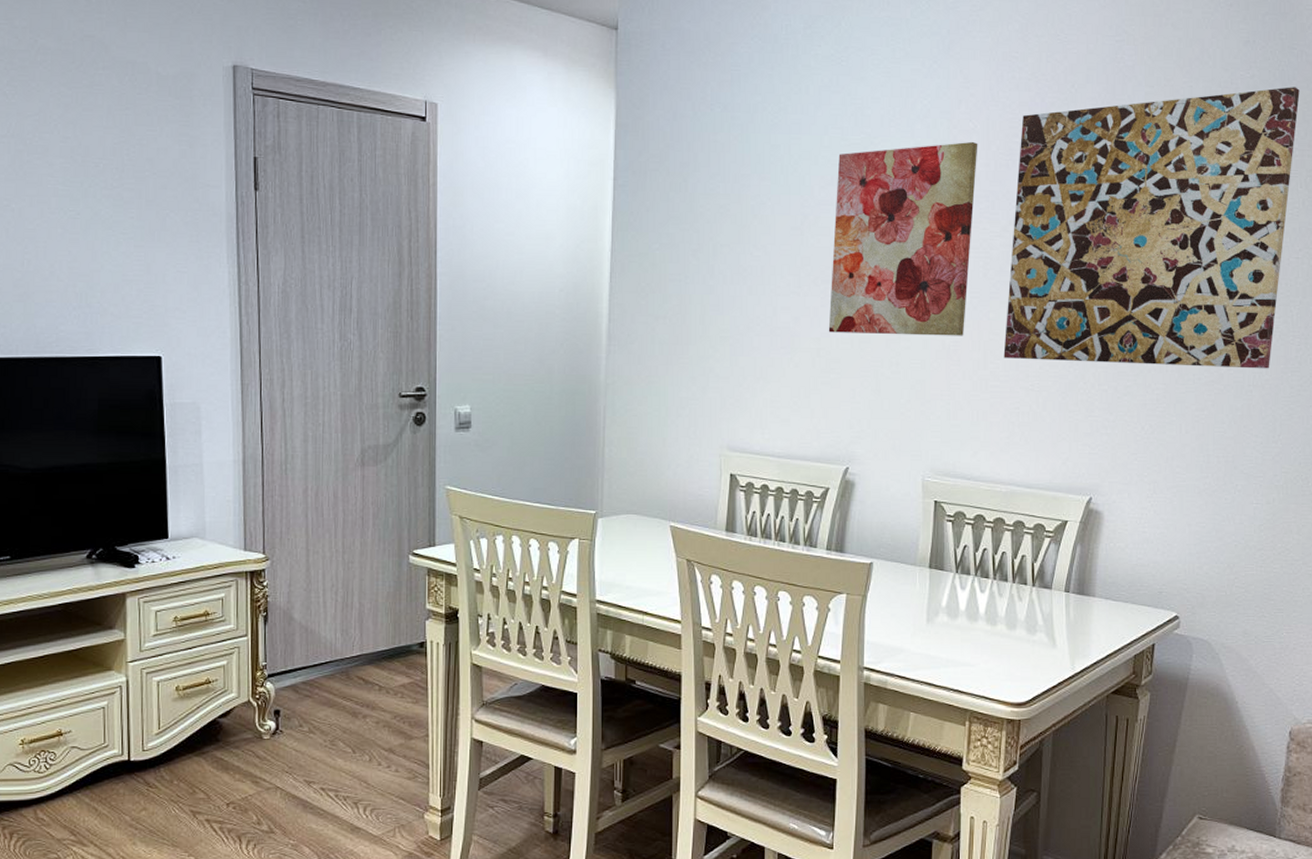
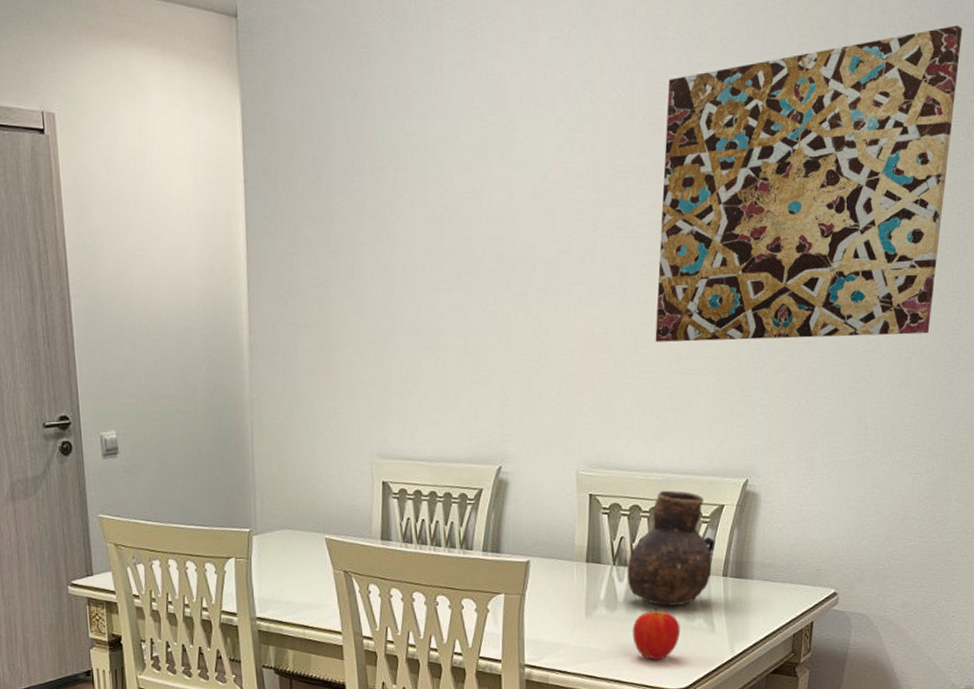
wall art: present [828,141,978,336] -> none [474,112,623,329]
vase: none [969,502,1058,618] -> present [627,490,715,606]
apple: none [973,618,1021,673] -> present [632,607,681,661]

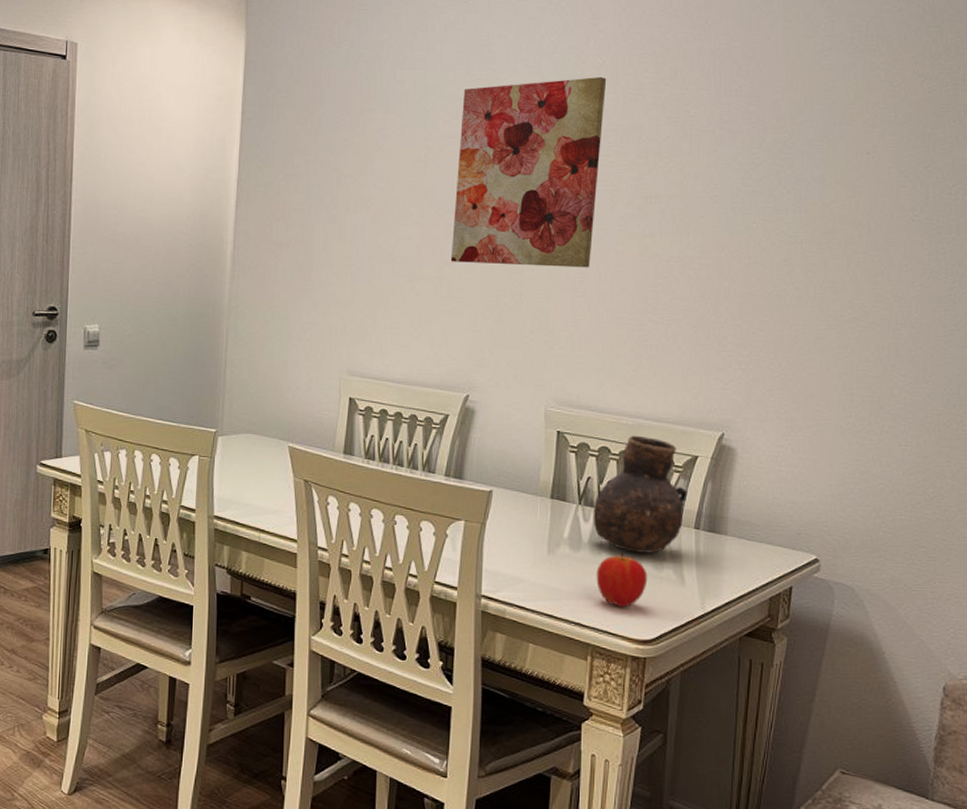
wall art: none [474,112,623,329] -> present [450,76,607,268]
wall art: present [655,25,962,342] -> none [631,20,952,307]

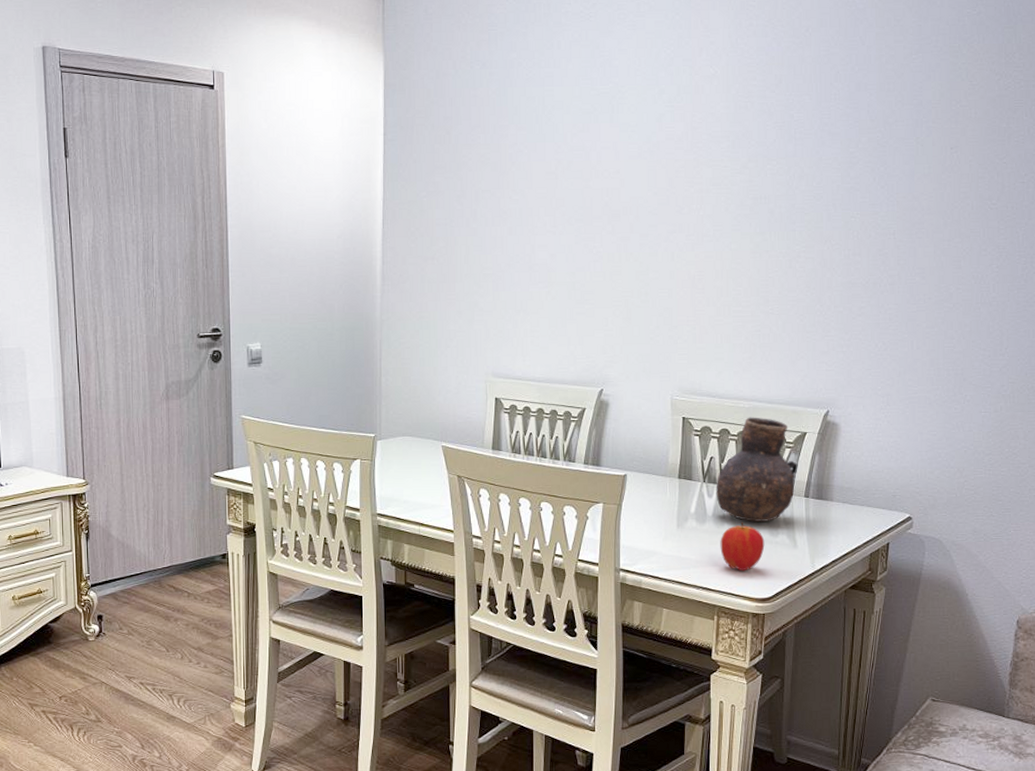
wall art: present [450,76,607,268] -> none [582,86,719,267]

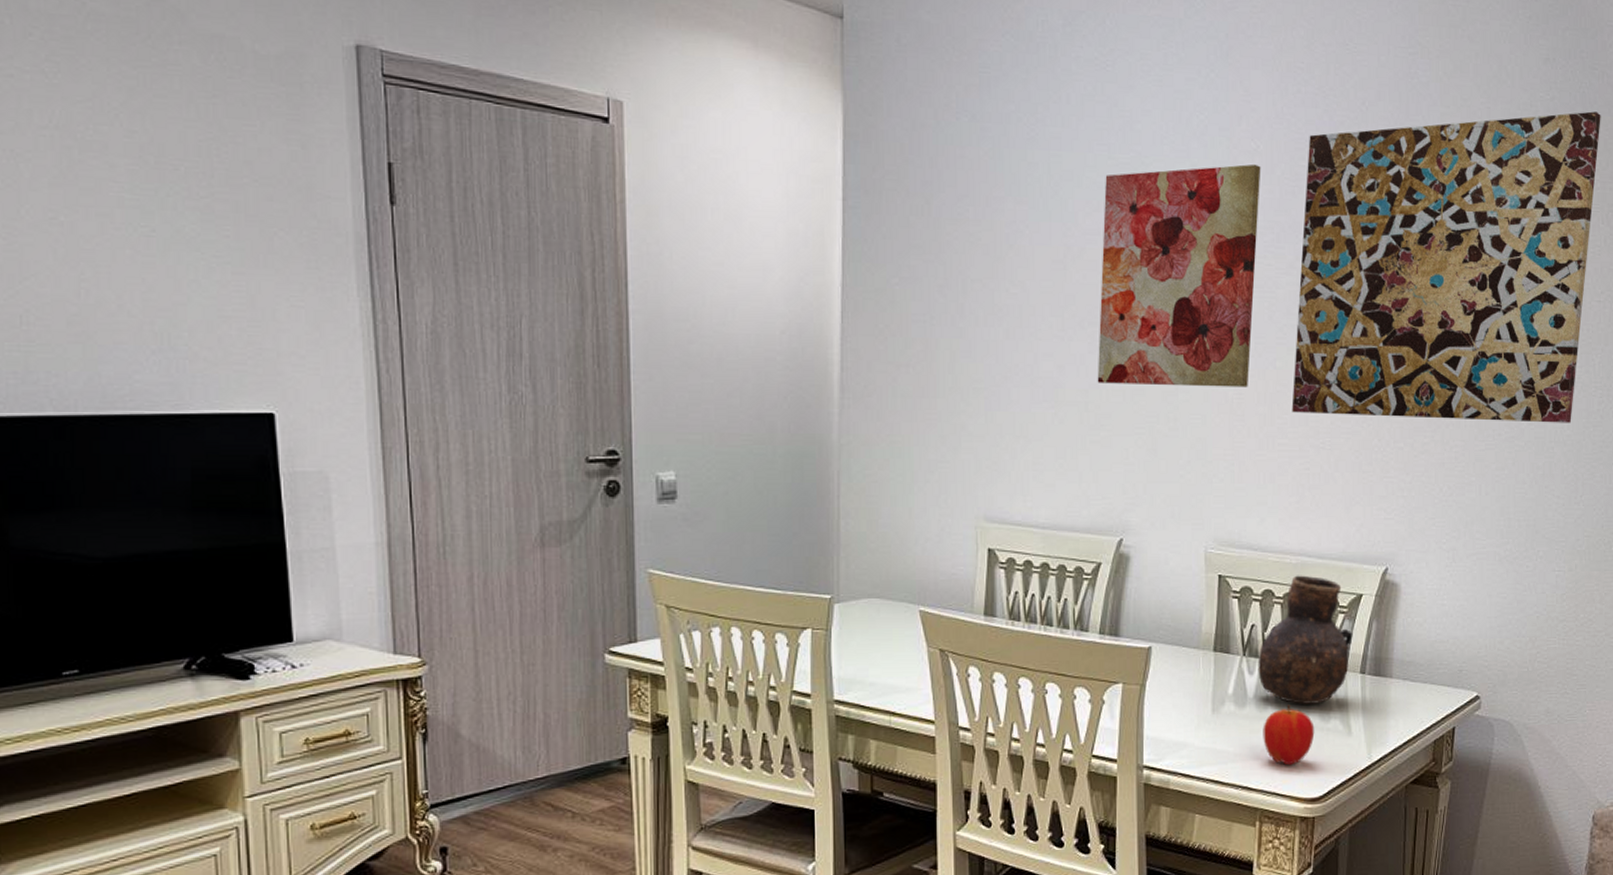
wall art: none [582,86,719,267] -> present [1097,163,1261,388]
wall art: none [745,21,1025,288] -> present [1292,111,1601,423]

